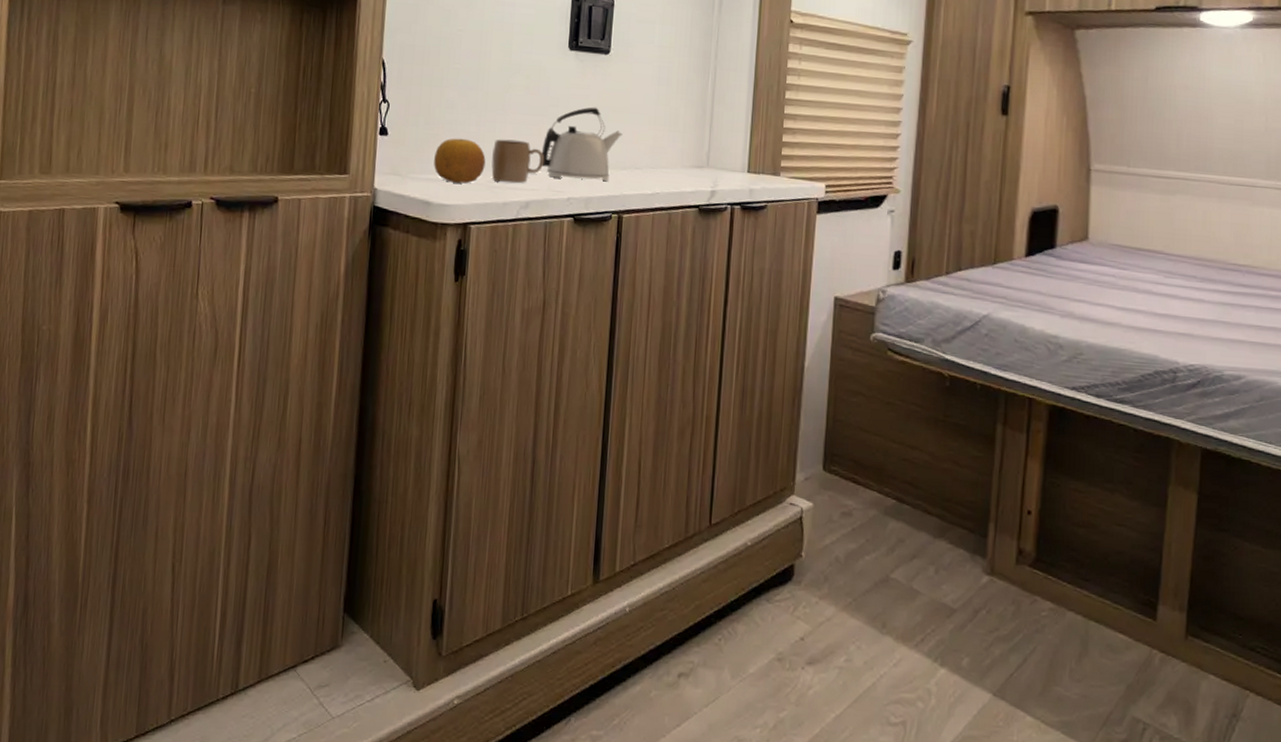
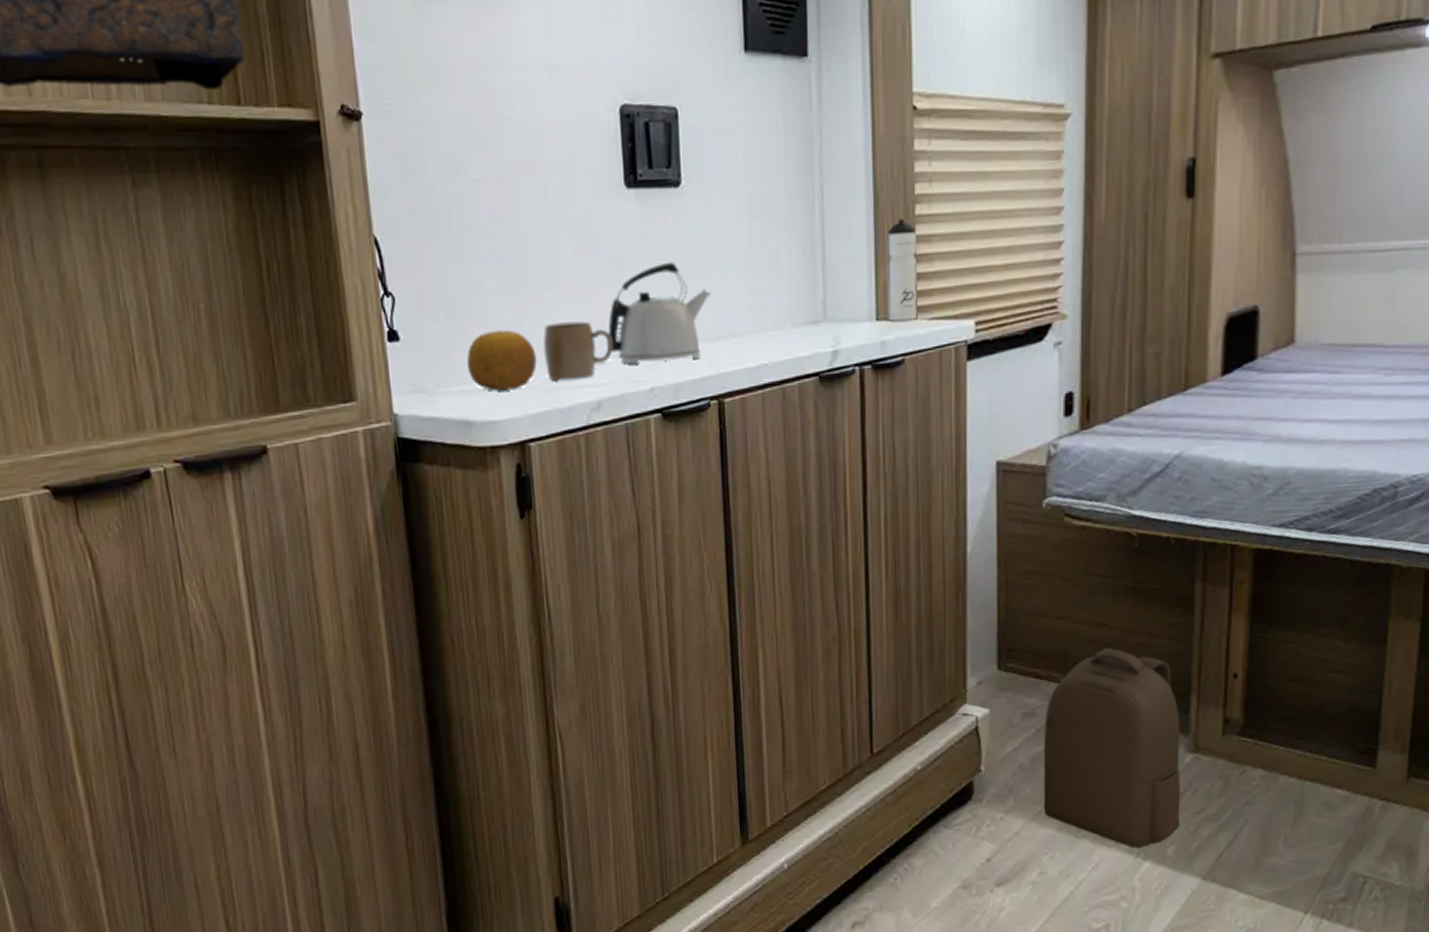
water bottle: none [757,100,786,176] -> present [886,219,918,322]
backpack: none [854,467,979,654] -> present [1043,647,1181,848]

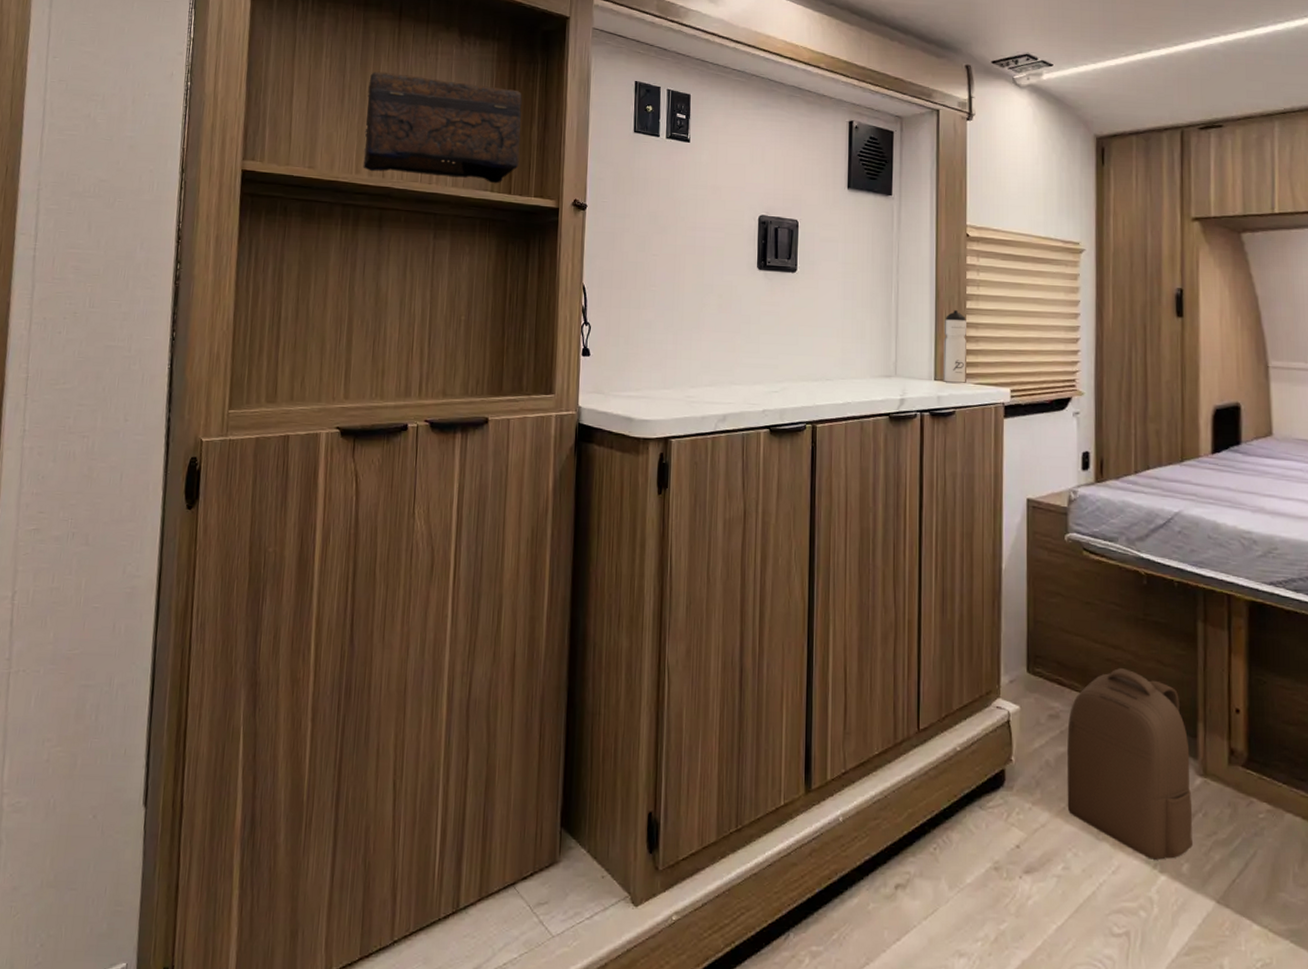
fruit: present [467,329,537,391] -> none [634,356,683,400]
mug: present [542,321,614,381] -> none [688,356,739,398]
kettle: present [608,262,711,365] -> none [736,322,813,393]

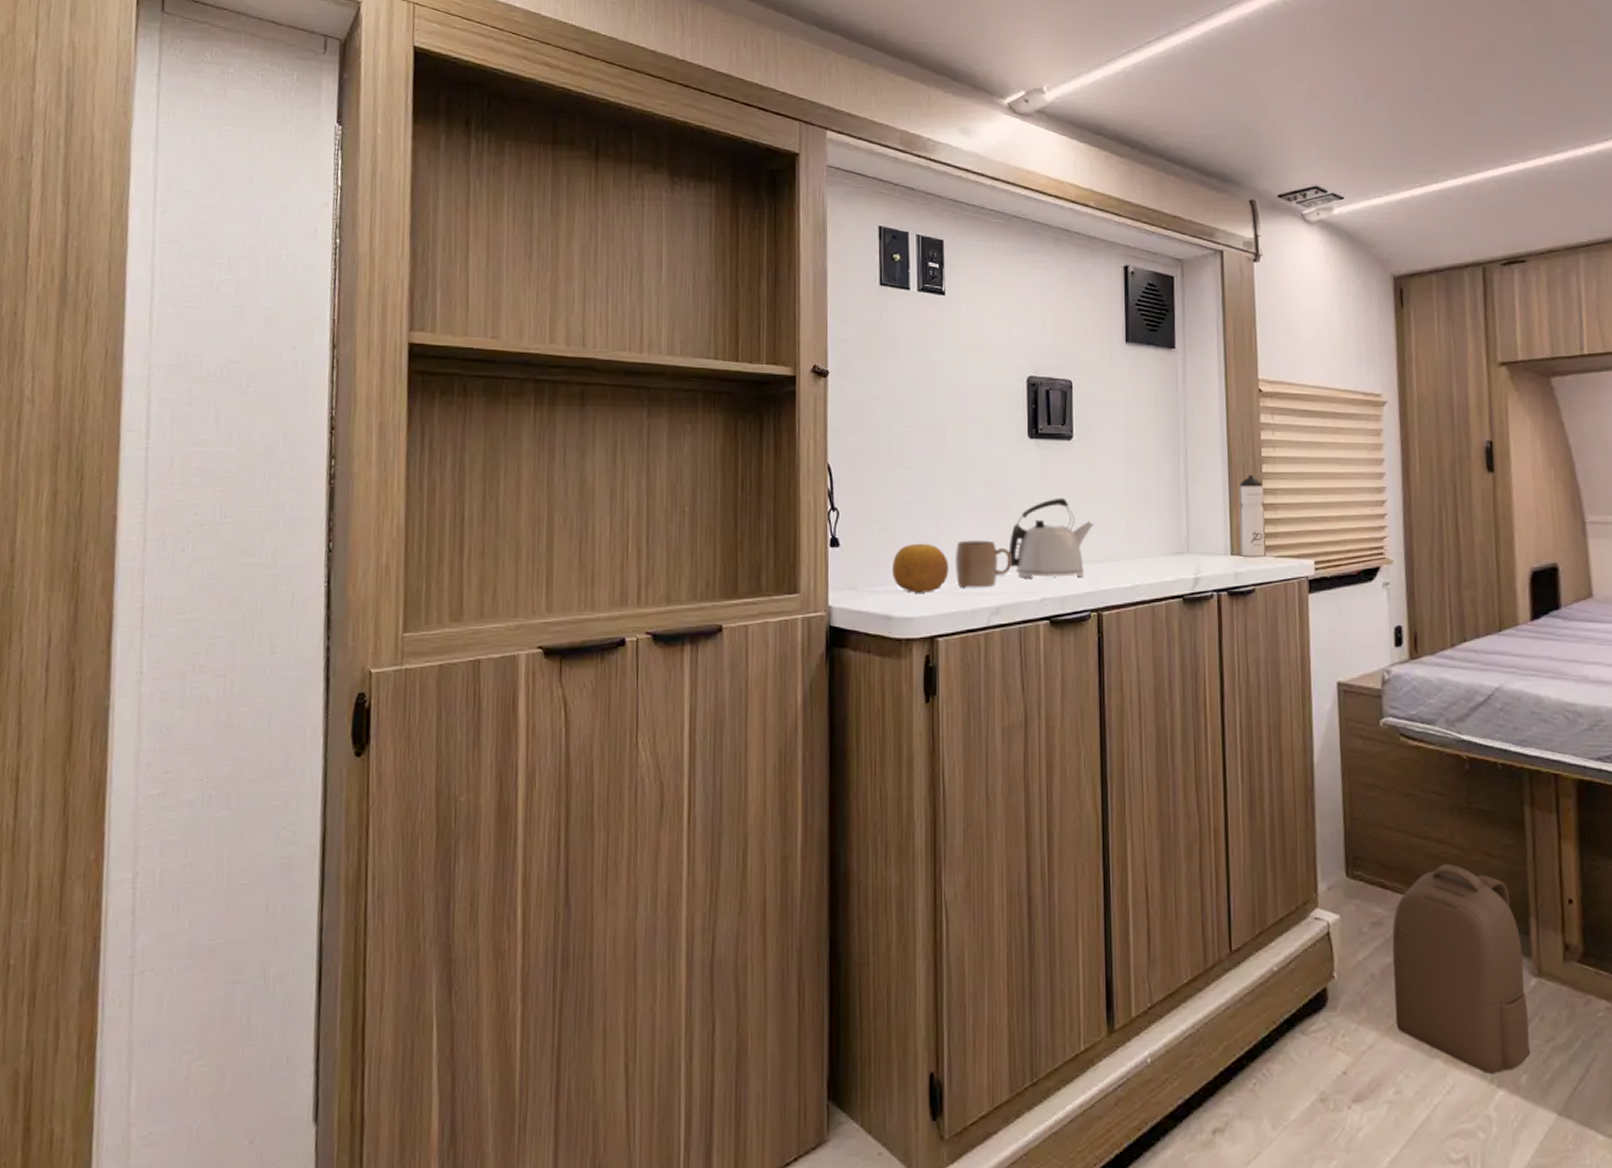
decorative box: present [363,71,522,184] -> none [558,221,747,350]
fruit: none [634,356,683,400] -> present [893,543,949,593]
mug: none [688,356,739,398] -> present [954,540,1013,588]
kettle: none [736,322,813,393] -> present [1008,497,1094,578]

